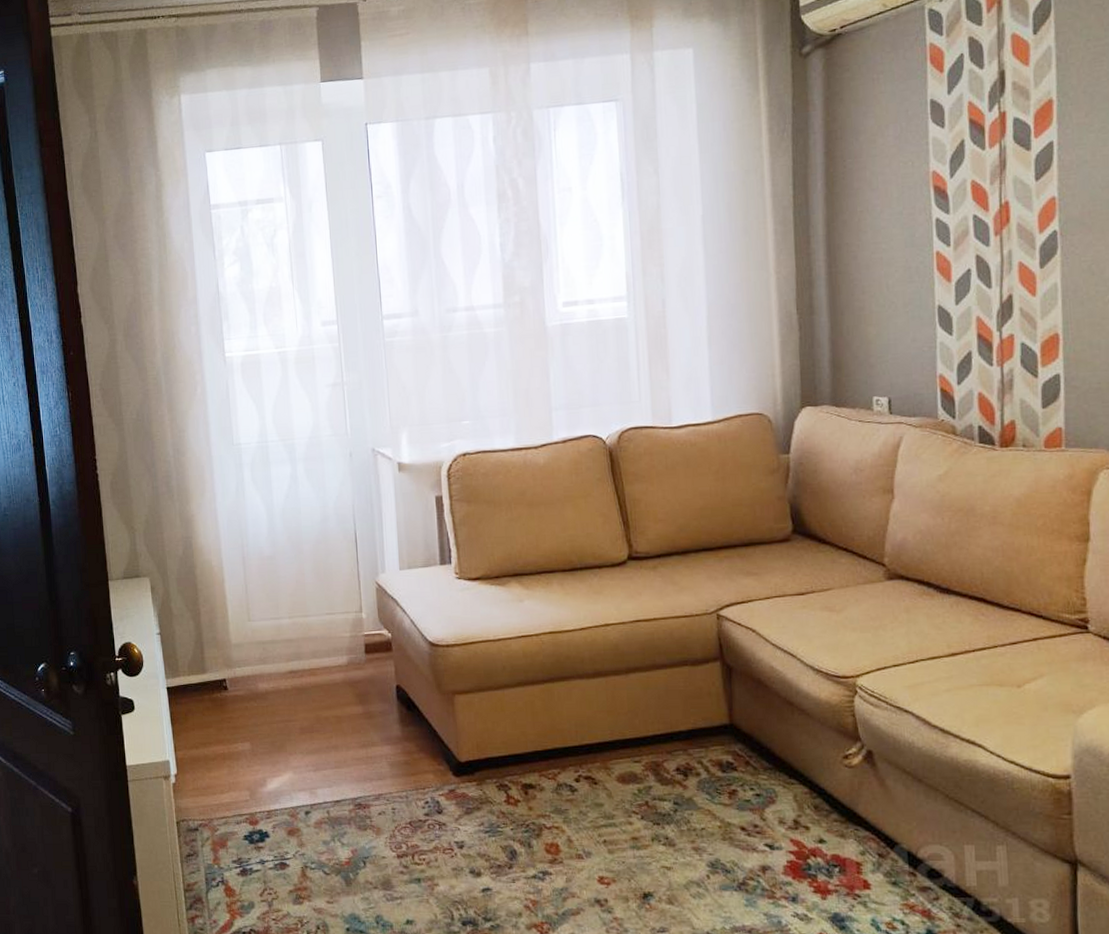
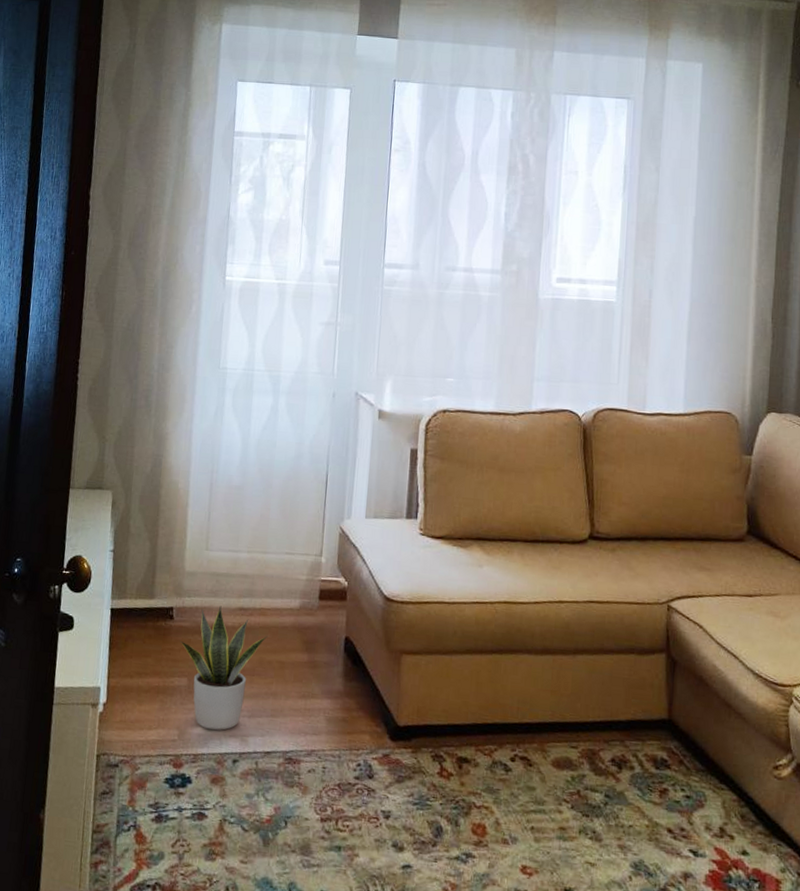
potted plant: none [236,671,321,787] -> present [179,606,268,731]

